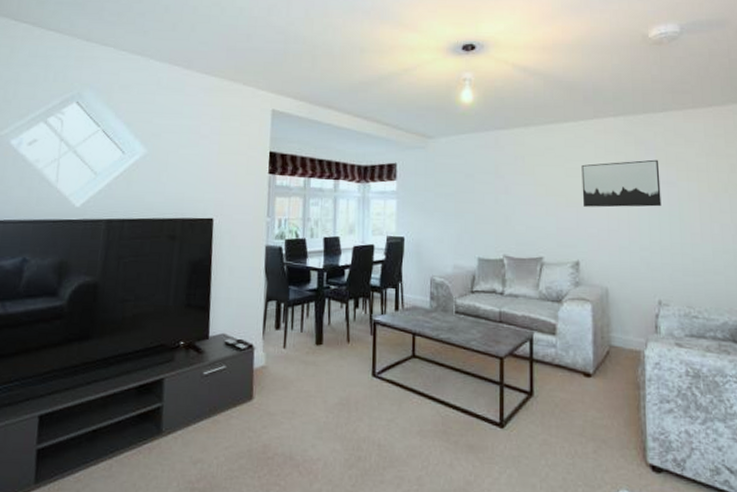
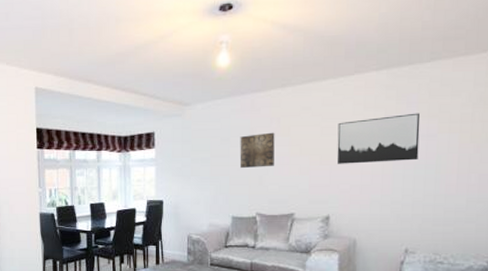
wall art: none [485,170,520,207] -> present [239,132,275,169]

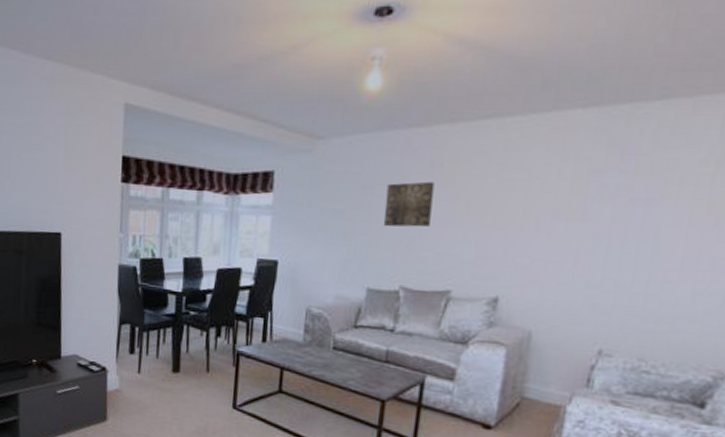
wall art: present [337,113,421,164] -> none [516,168,639,233]

